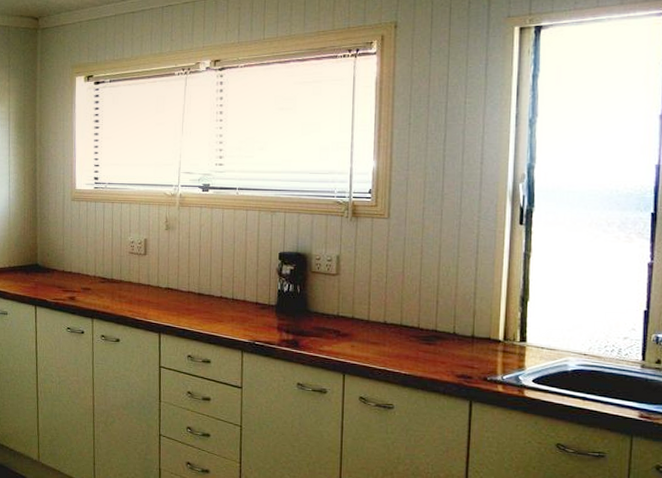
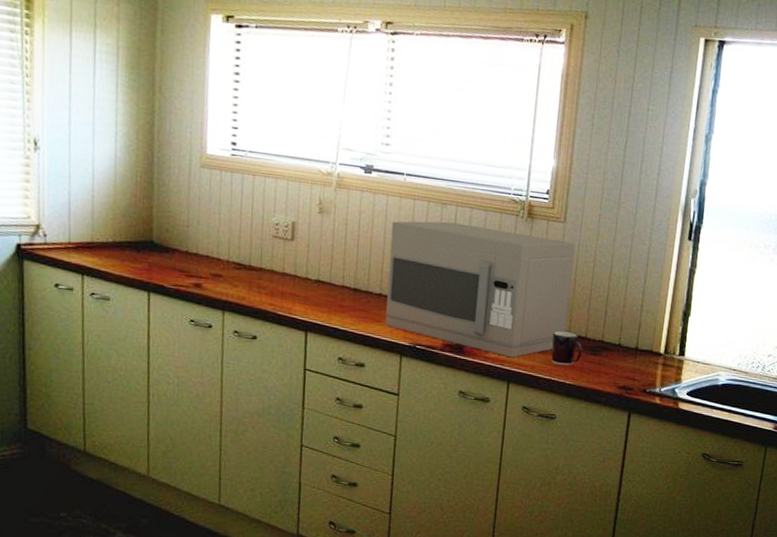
microwave: none [227,227,401,350] -> present [385,221,575,358]
mug: none [384,322,416,357] -> present [551,330,582,367]

